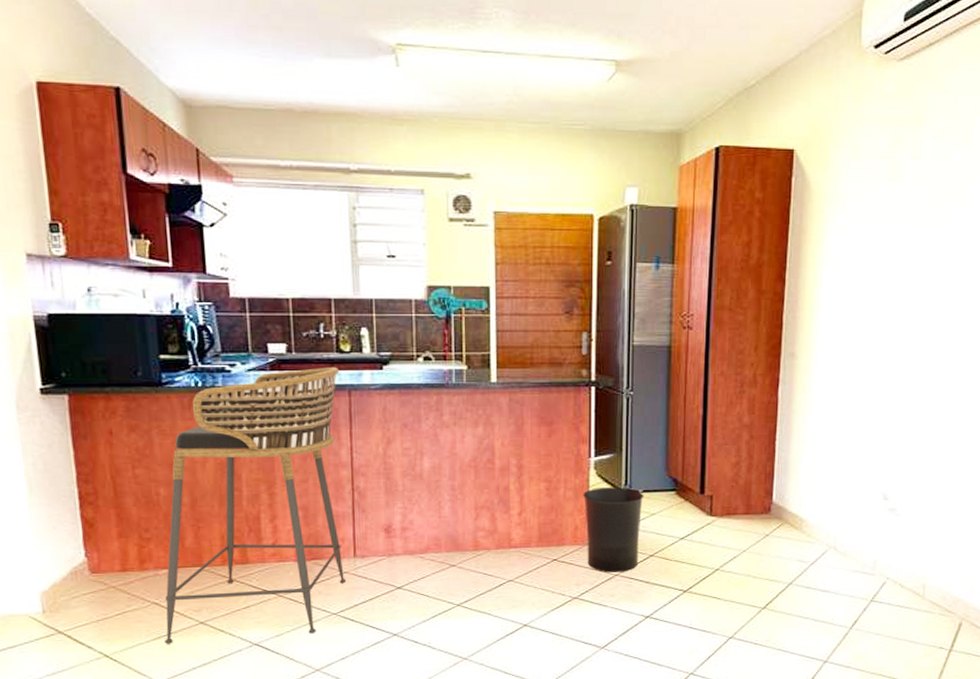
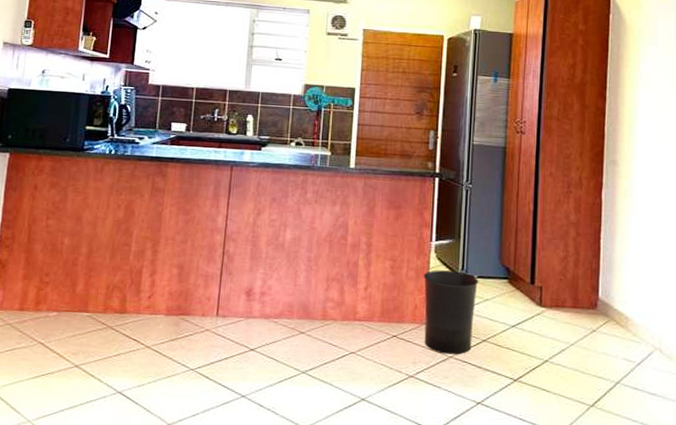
bar stool: present [165,366,347,644] -> none [42,145,225,388]

